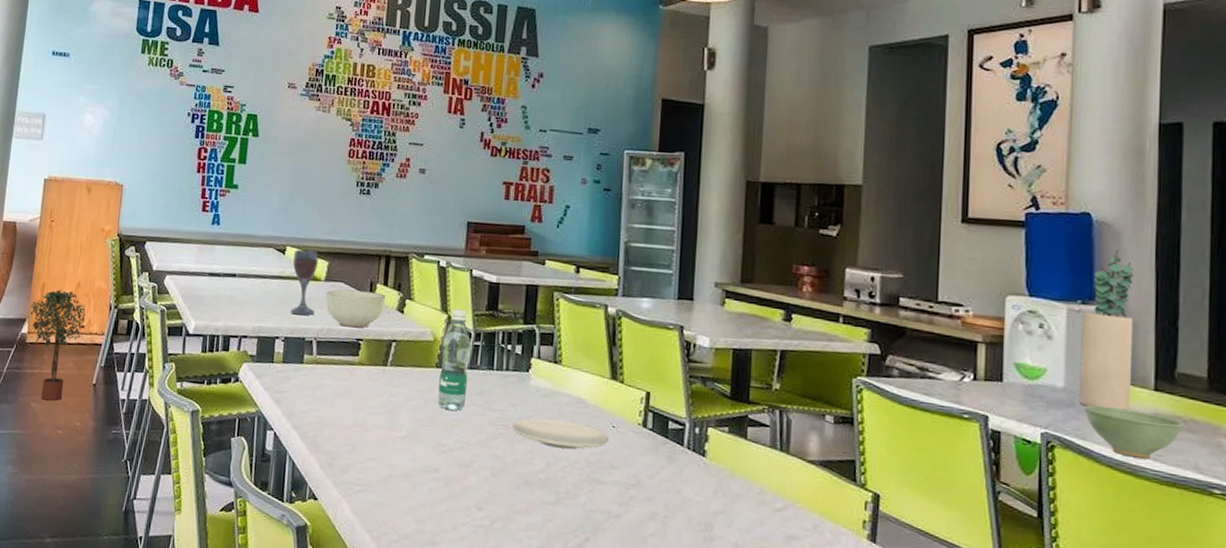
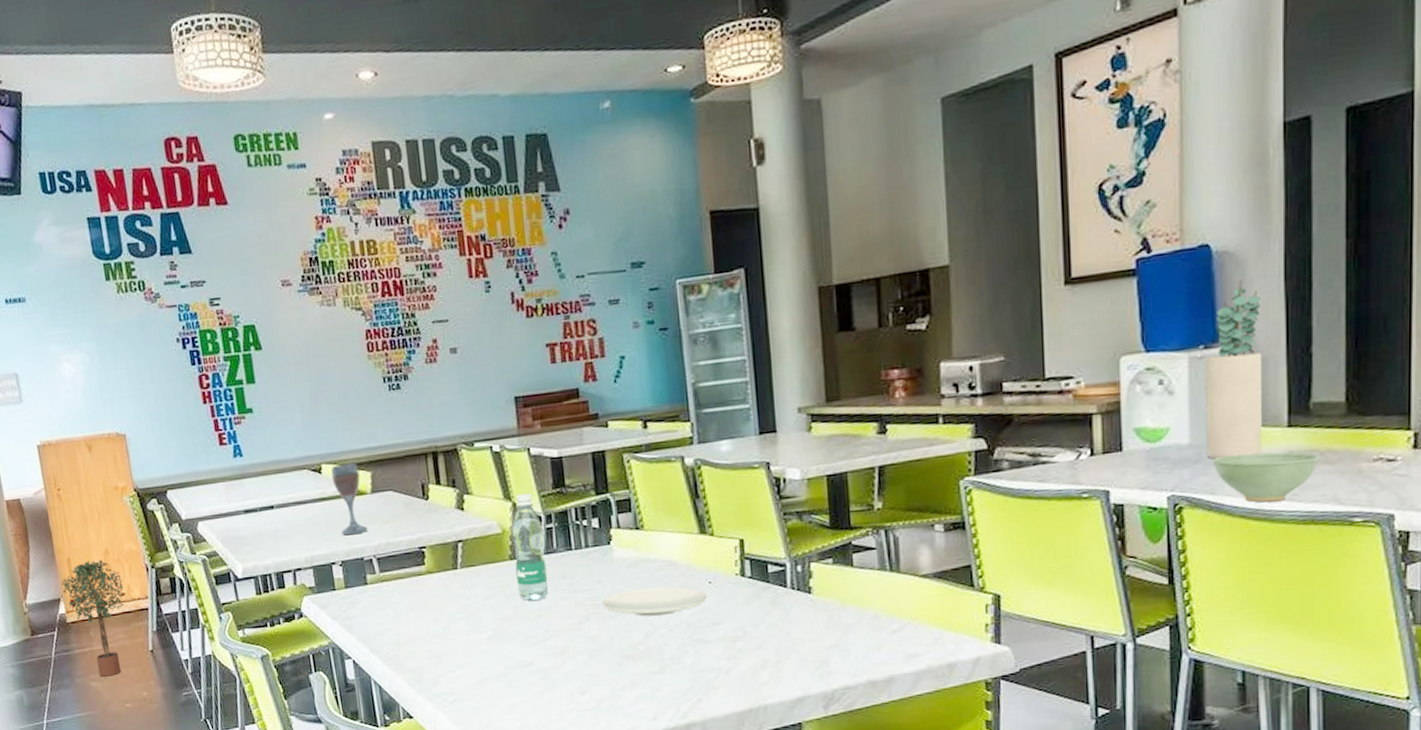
bowl: present [325,289,385,328] -> none [375,494,442,537]

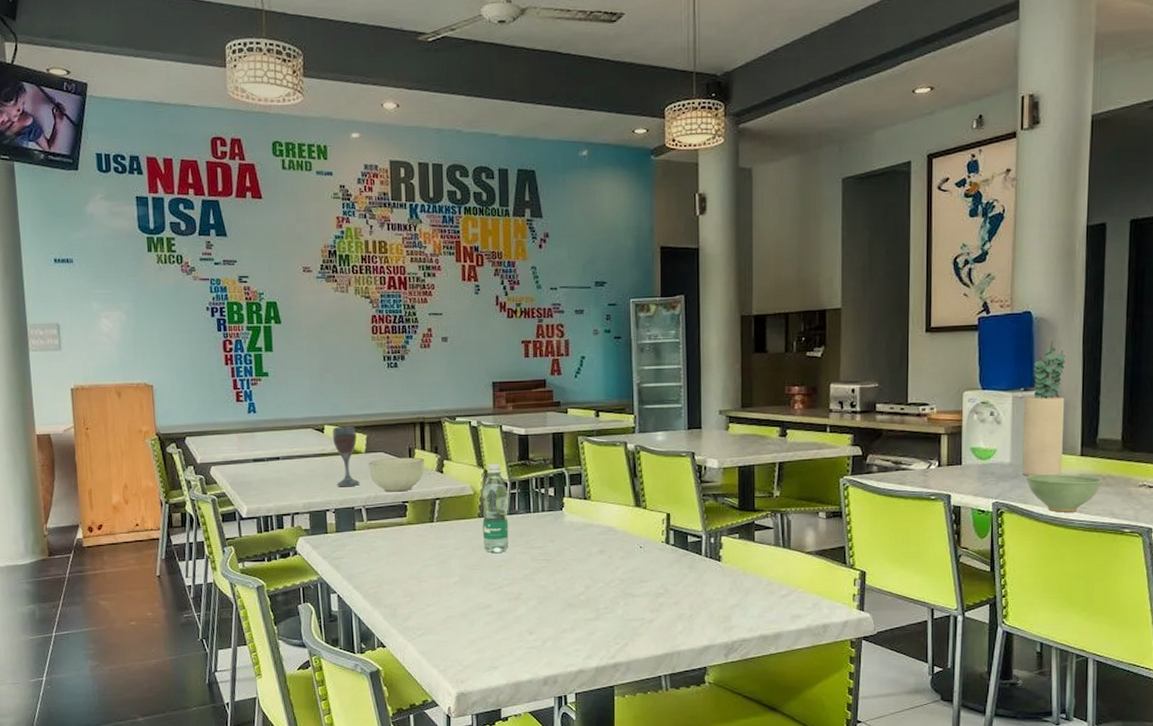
potted tree: present [61,559,126,677] -> none [81,493,140,597]
bowl: none [375,494,442,537] -> present [368,457,424,492]
plate: present [602,587,708,617] -> none [552,549,639,572]

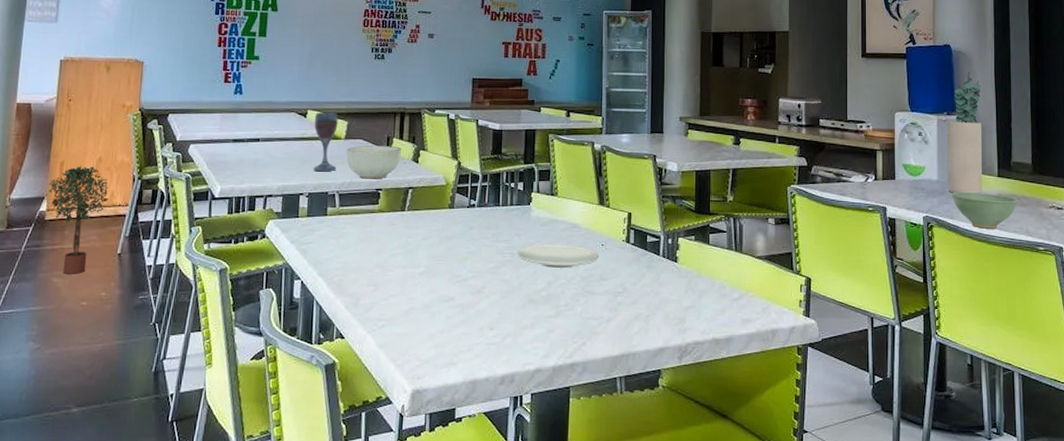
potted tree: none [81,493,140,597] -> present [49,166,108,274]
bottle: present [482,462,509,553] -> none [451,155,479,244]
plate: none [552,549,639,572] -> present [517,244,600,268]

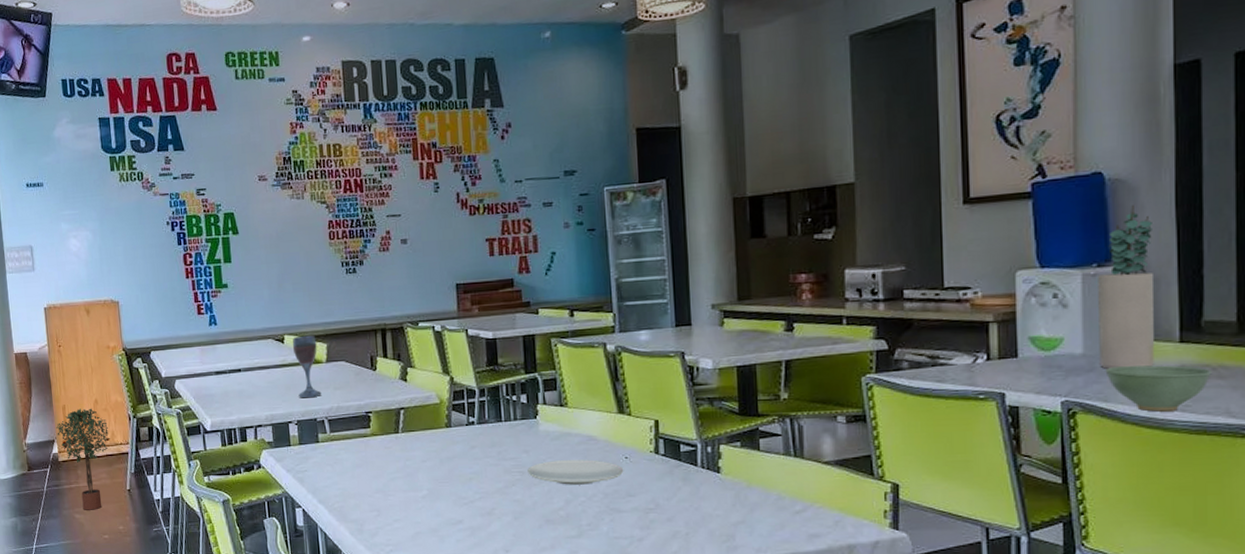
bowl: present [346,145,401,179] -> none [329,365,387,403]

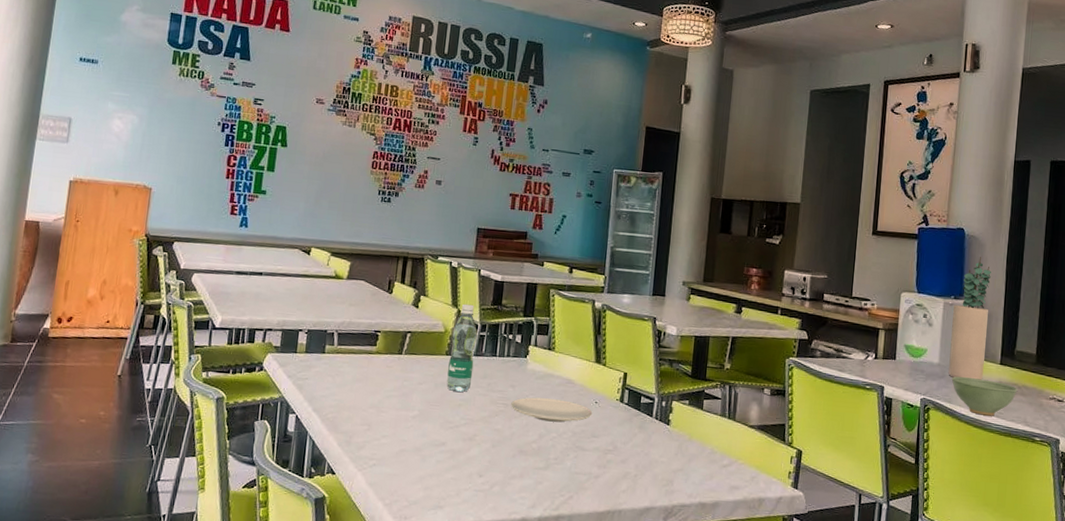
potted tree: present [56,408,110,510] -> none [53,286,112,392]
cup: present [292,335,322,398] -> none [314,250,342,310]
bottle: none [448,369,480,465] -> present [446,303,478,392]

